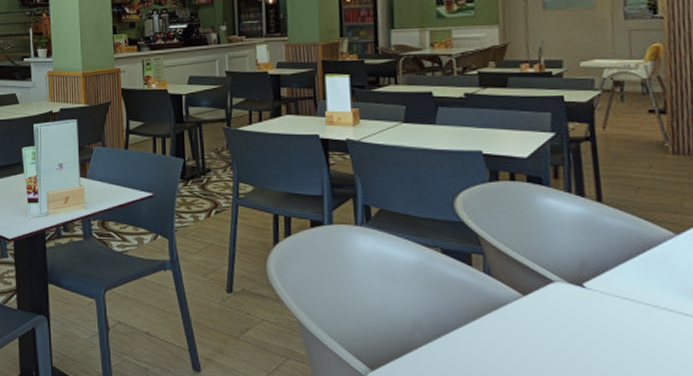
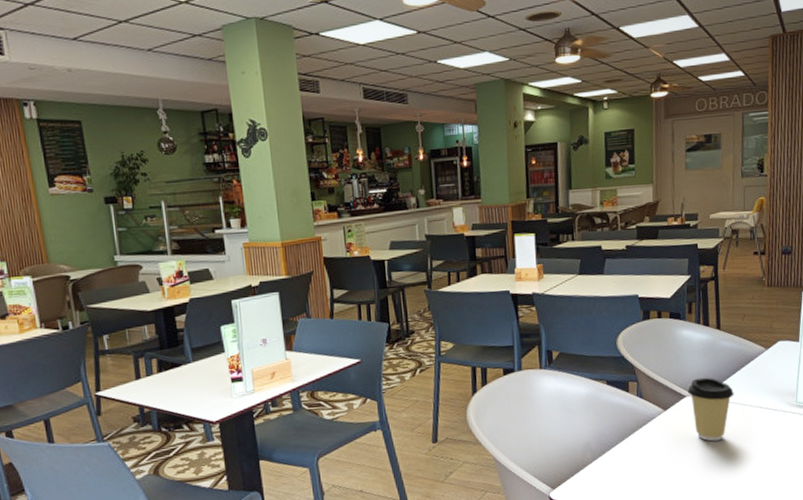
coffee cup: none [556,260,628,346] -> present [687,377,734,441]

